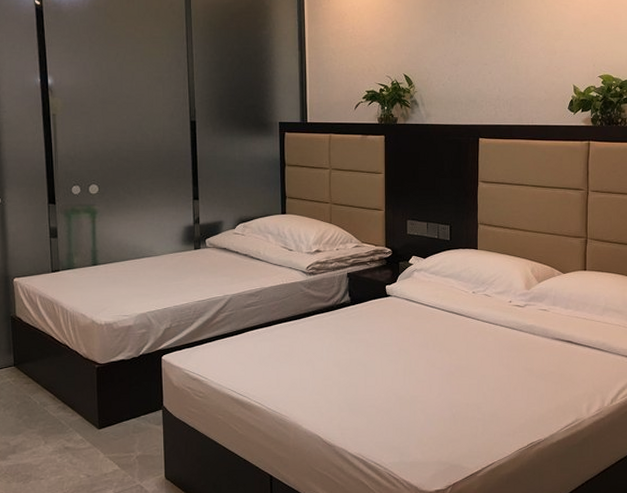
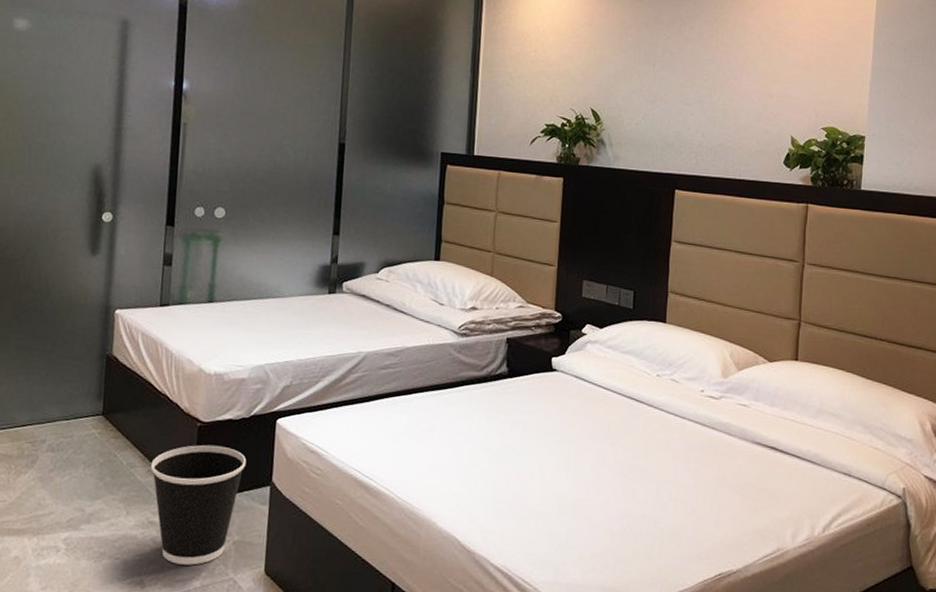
wastebasket: none [60,381,140,478] -> present [150,445,247,565]

